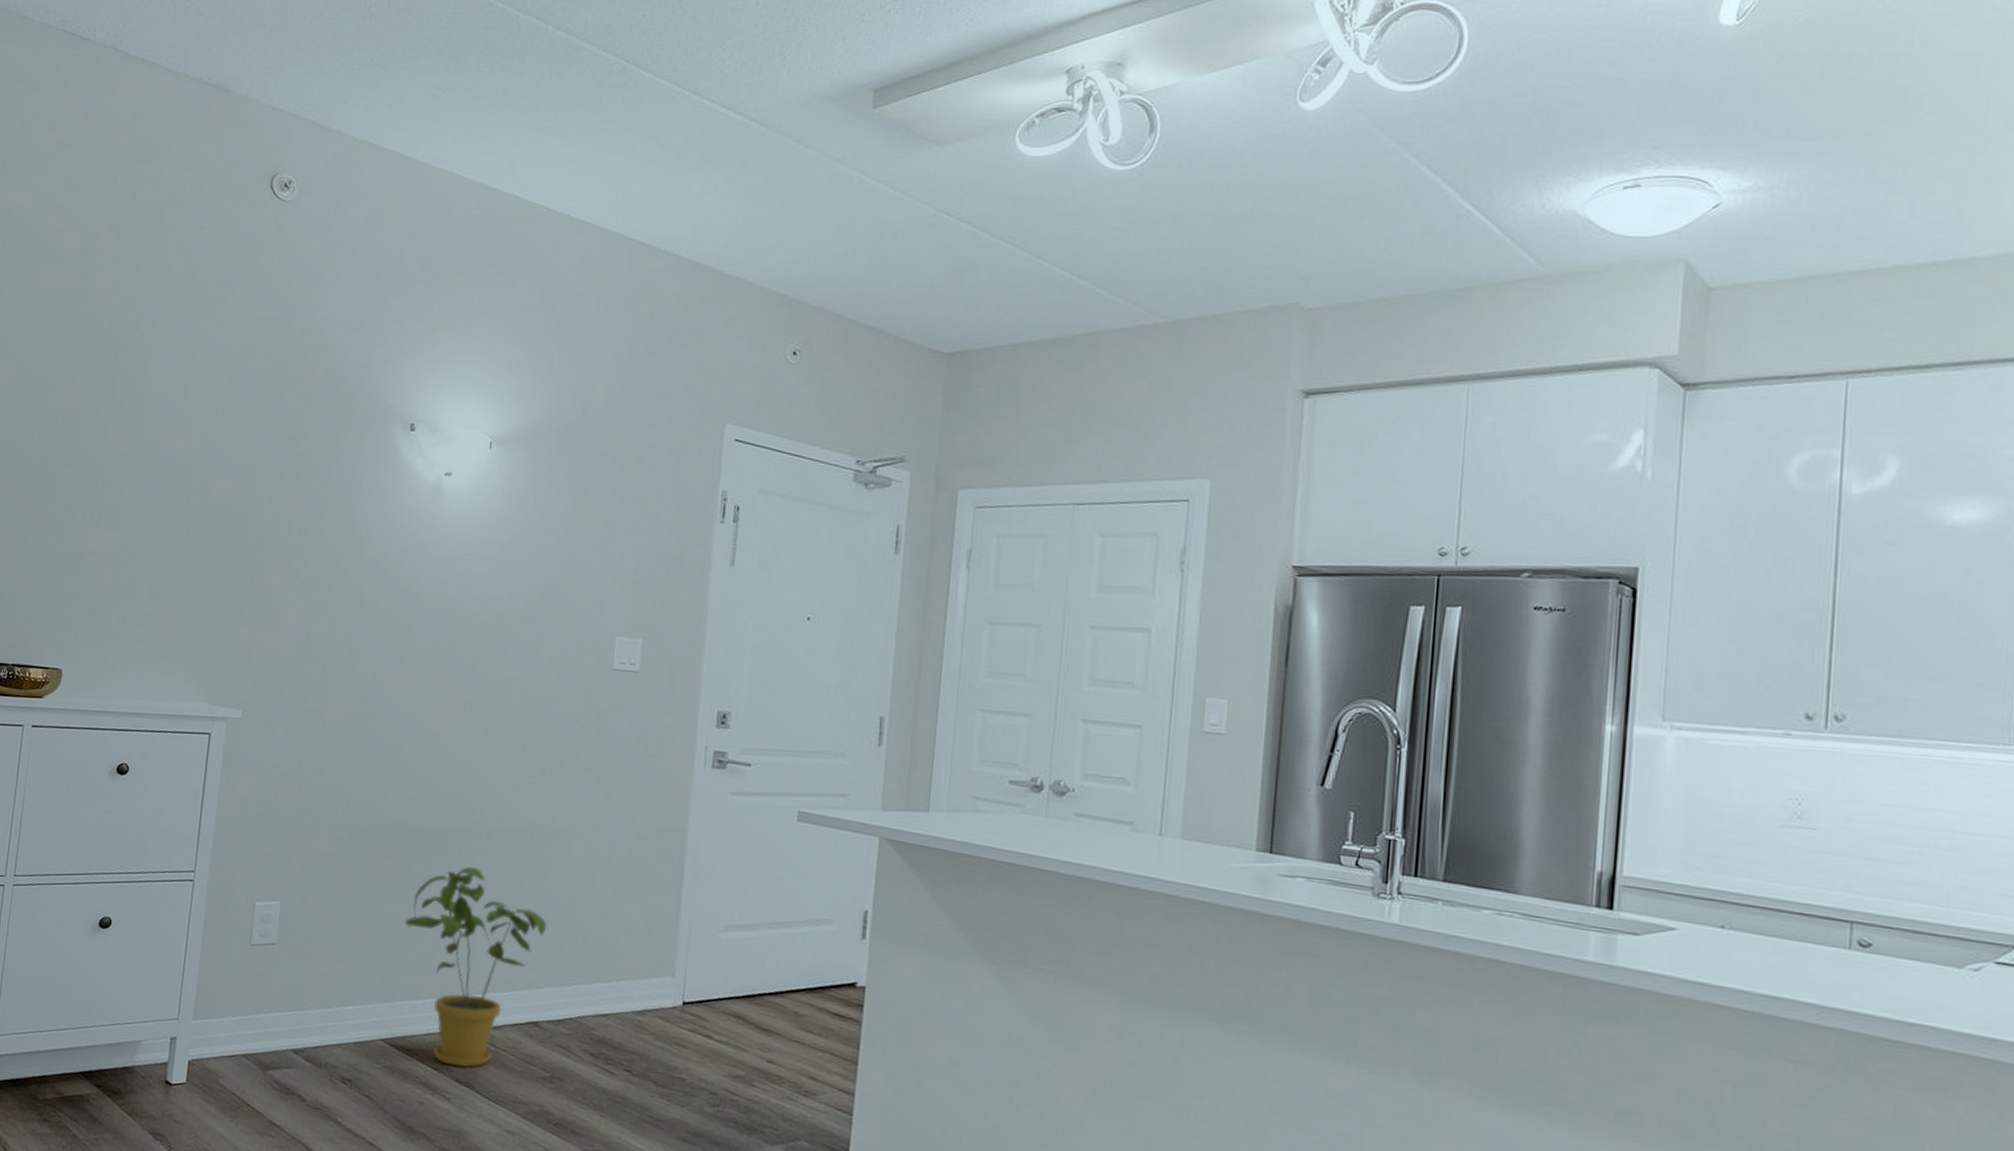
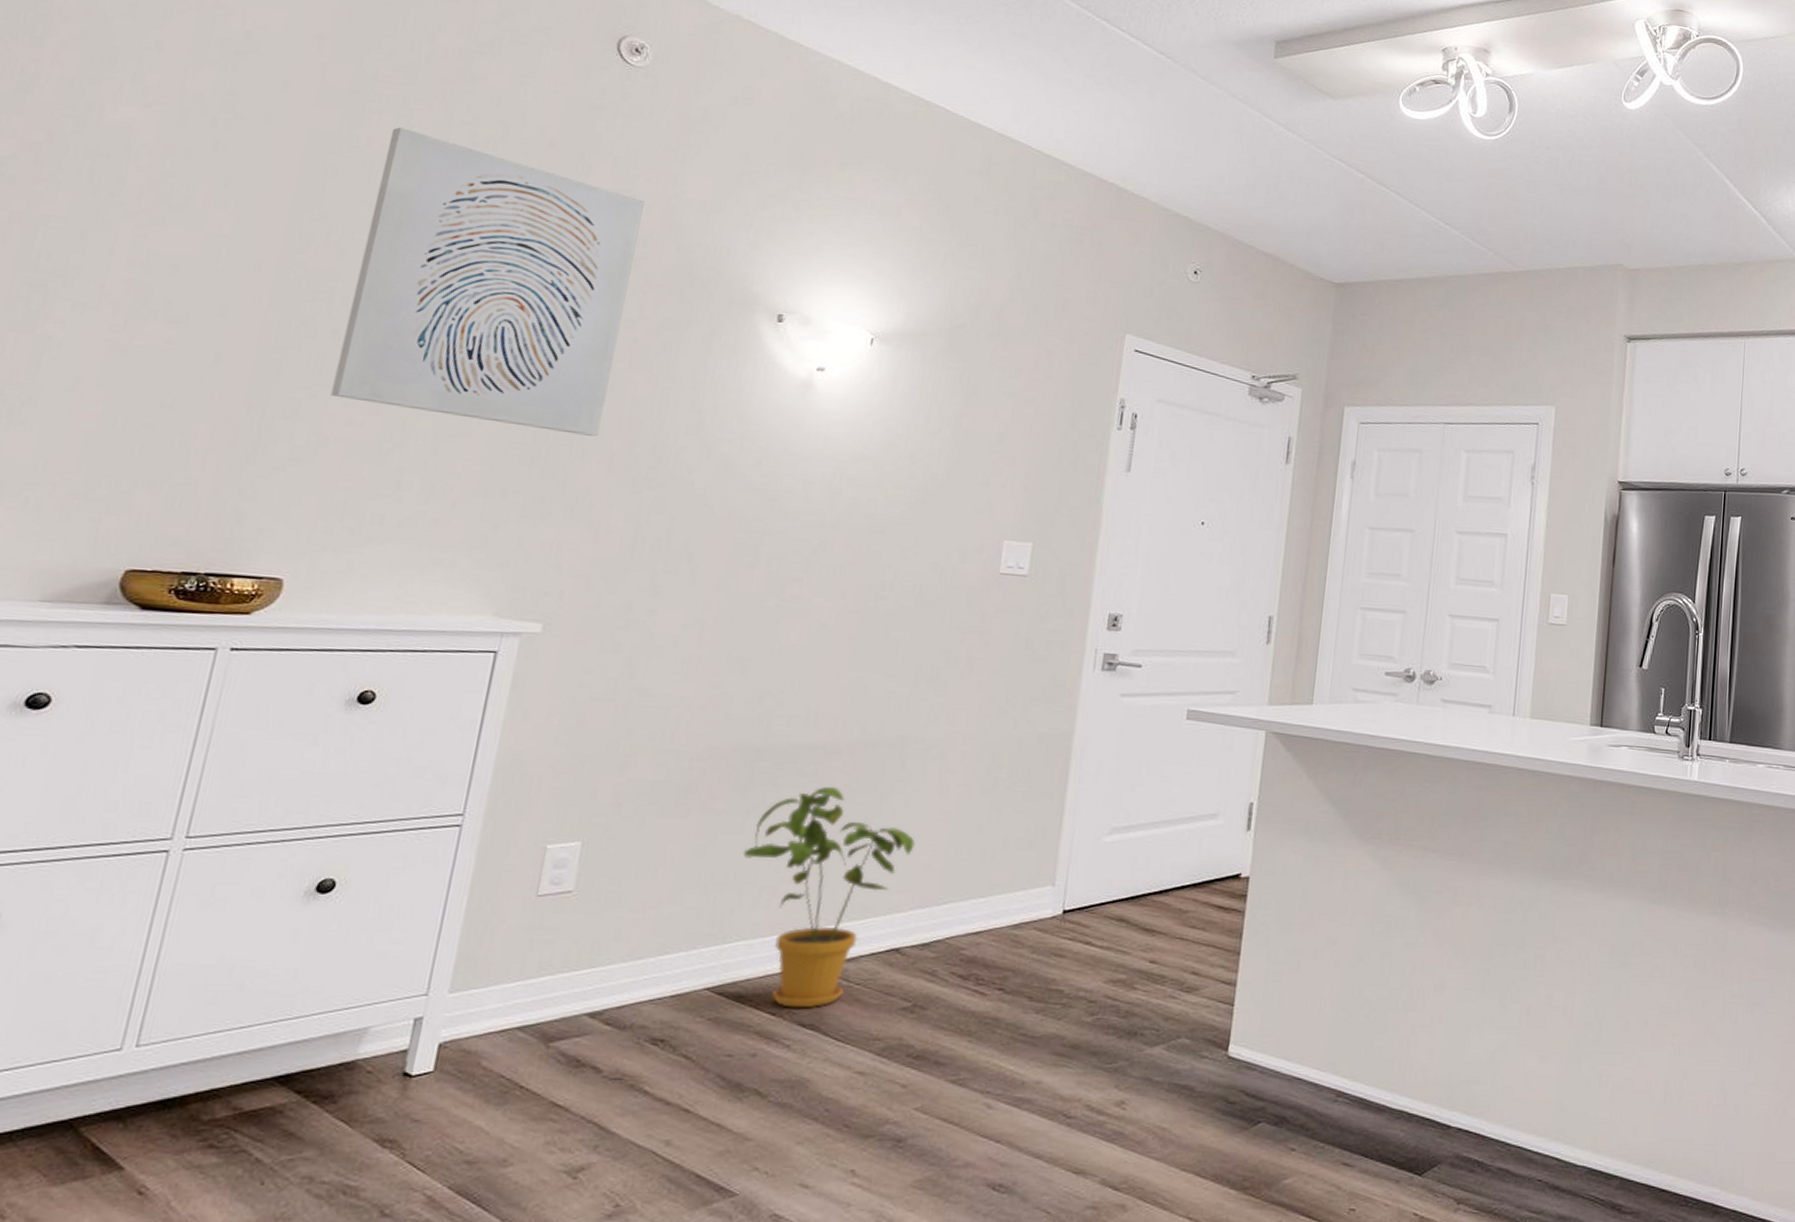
wall art: none [83,279,299,544] -> present [330,127,645,437]

